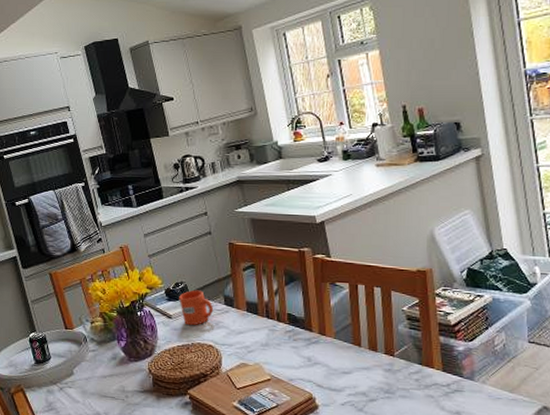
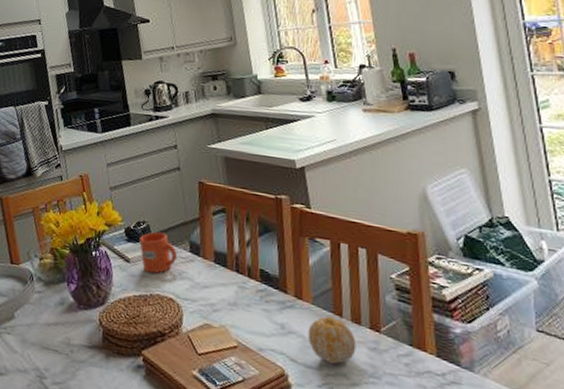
fruit: none [331,346,374,386] -> present [307,316,357,365]

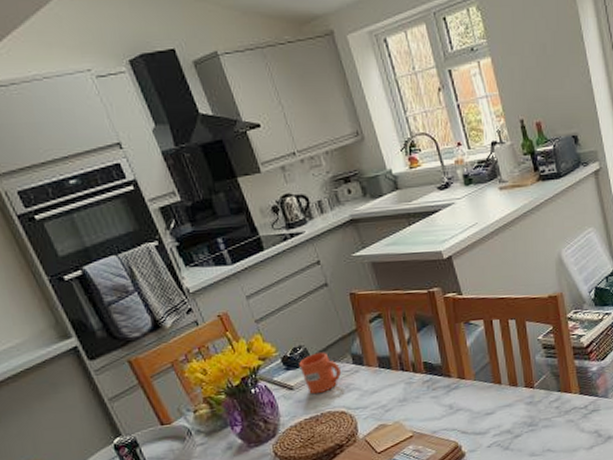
fruit: present [307,316,357,365] -> none [473,386,516,426]

